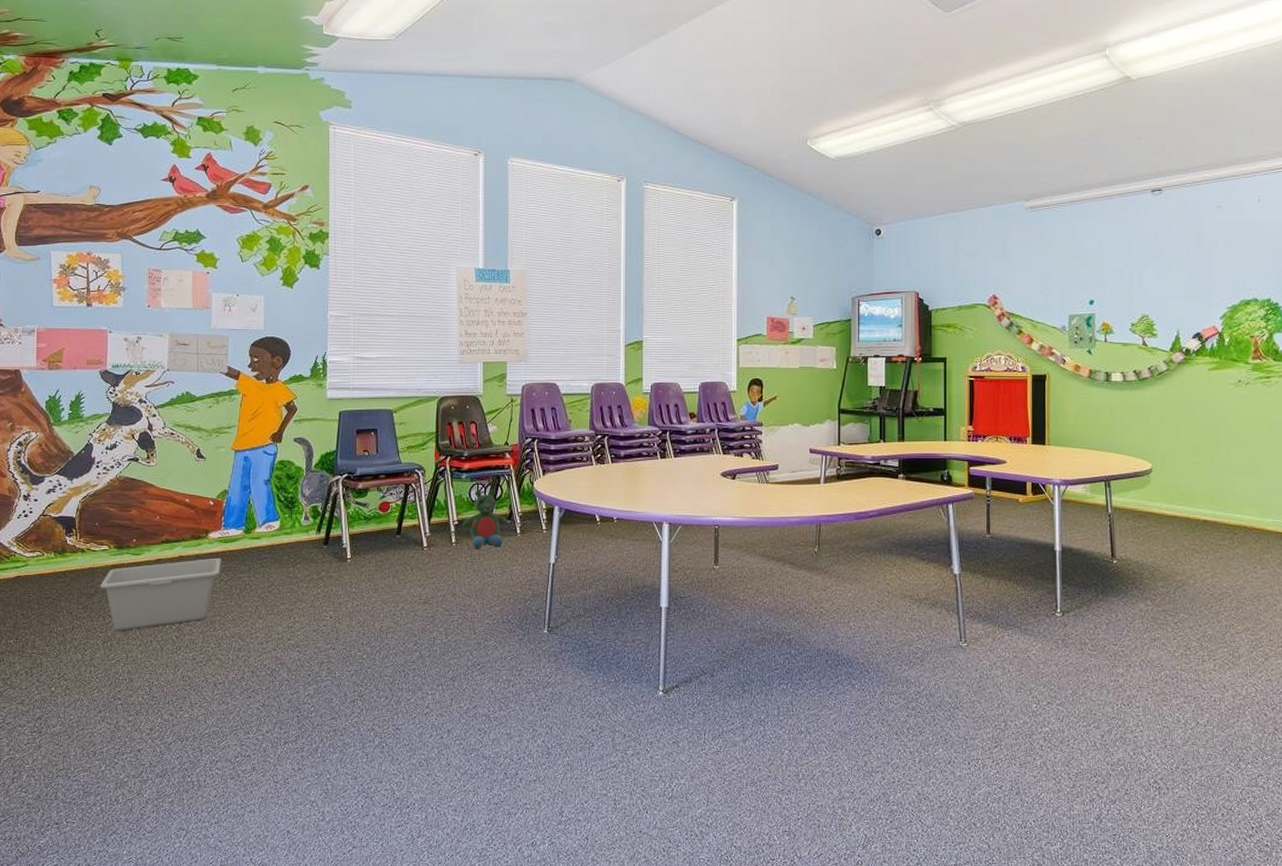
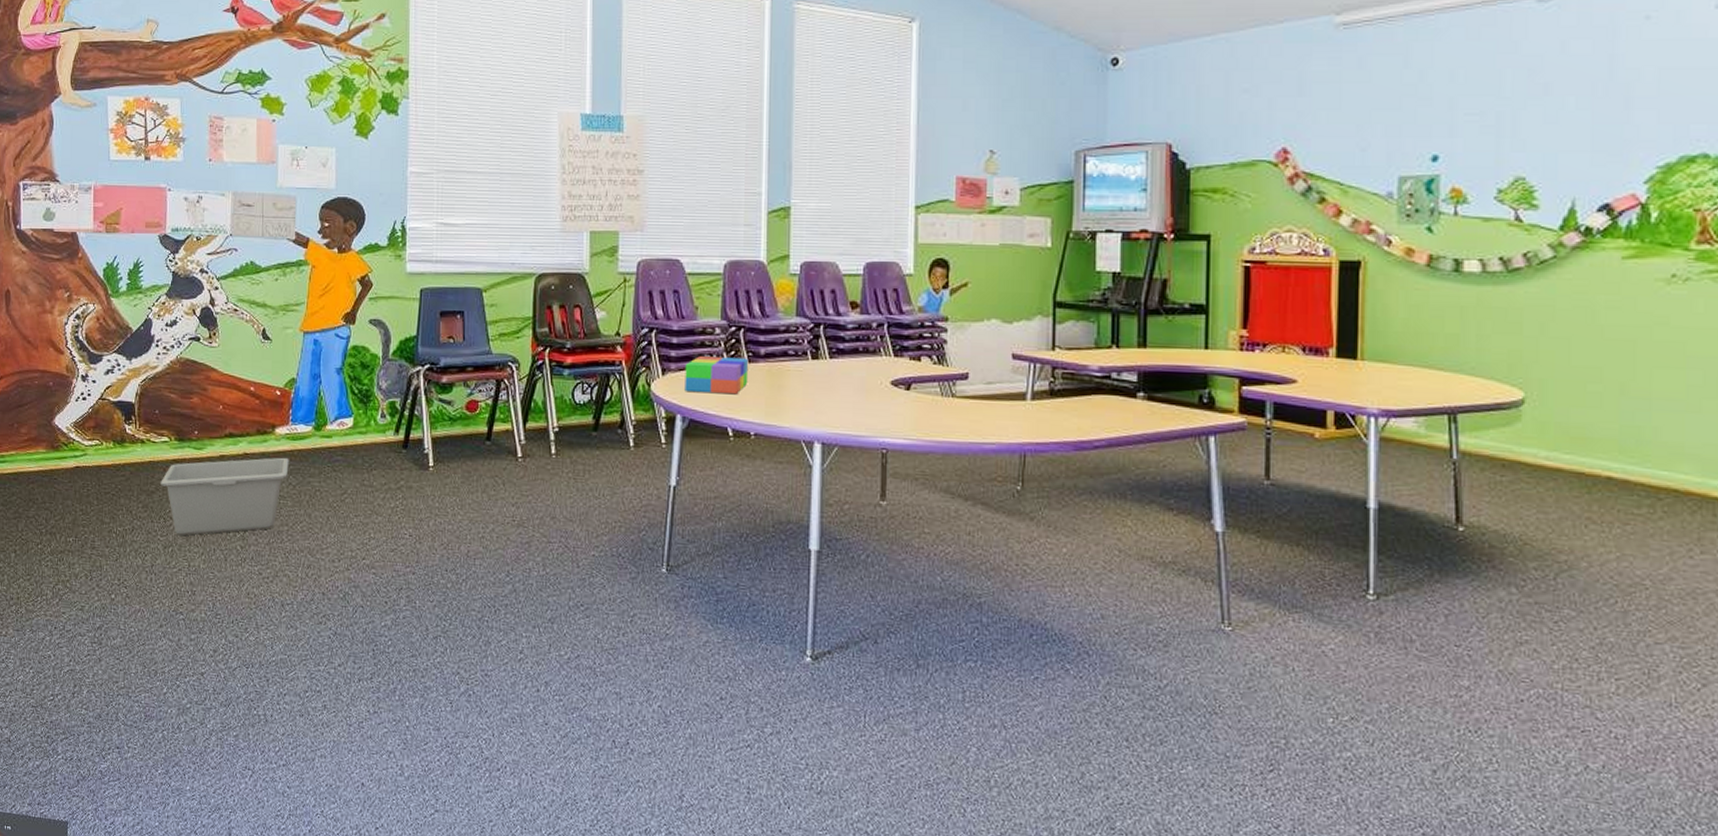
stuffed animal: present [462,489,508,549] -> none [564,389,619,463]
set of blocks: none [561,459,612,488] -> present [685,356,749,395]

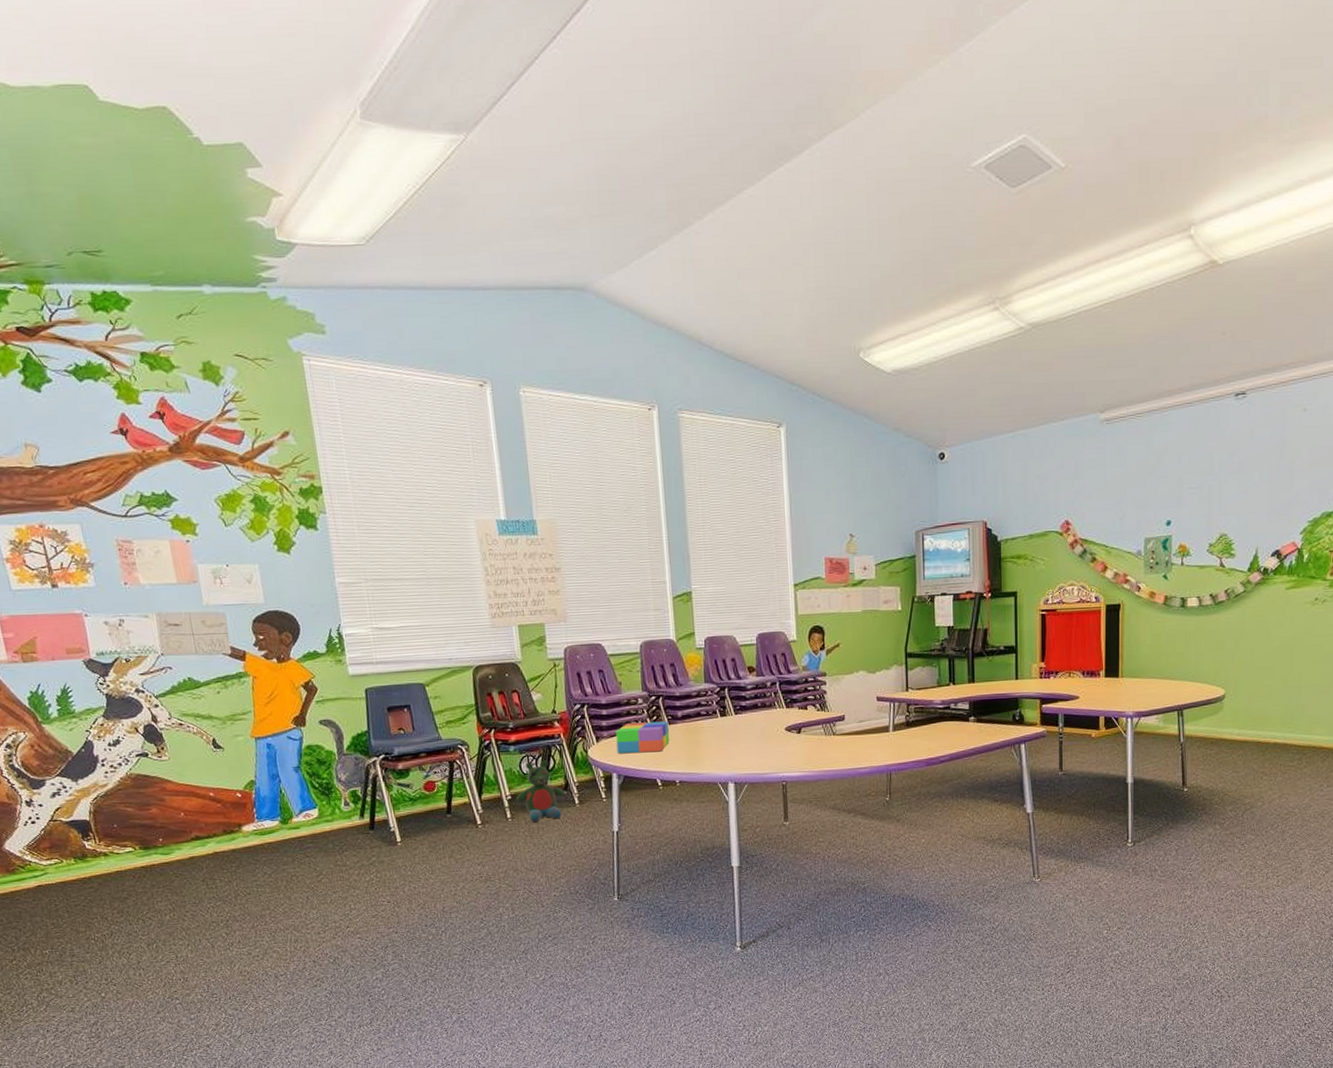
storage bin: present [160,457,289,536] -> none [132,851,262,933]
stuffed animal: none [564,389,619,463] -> present [516,760,565,823]

